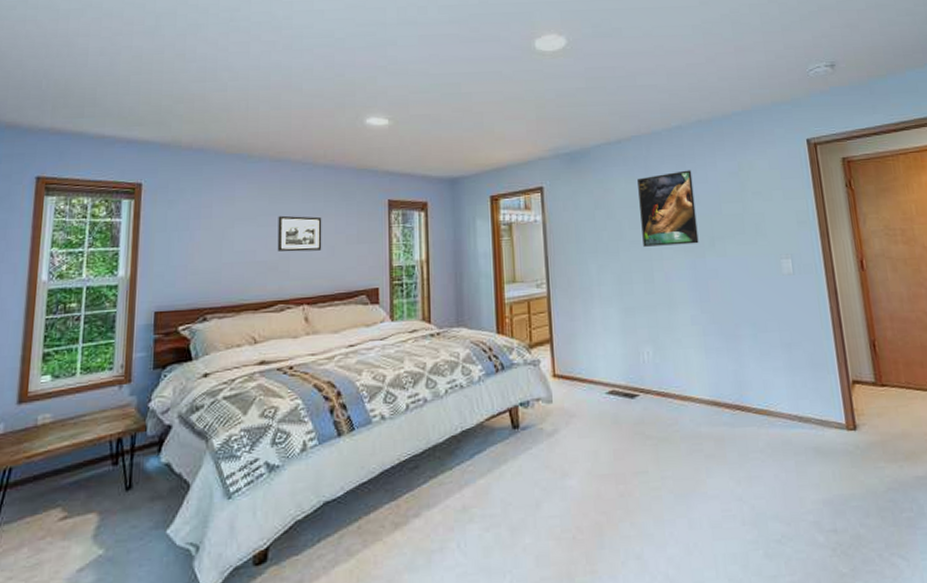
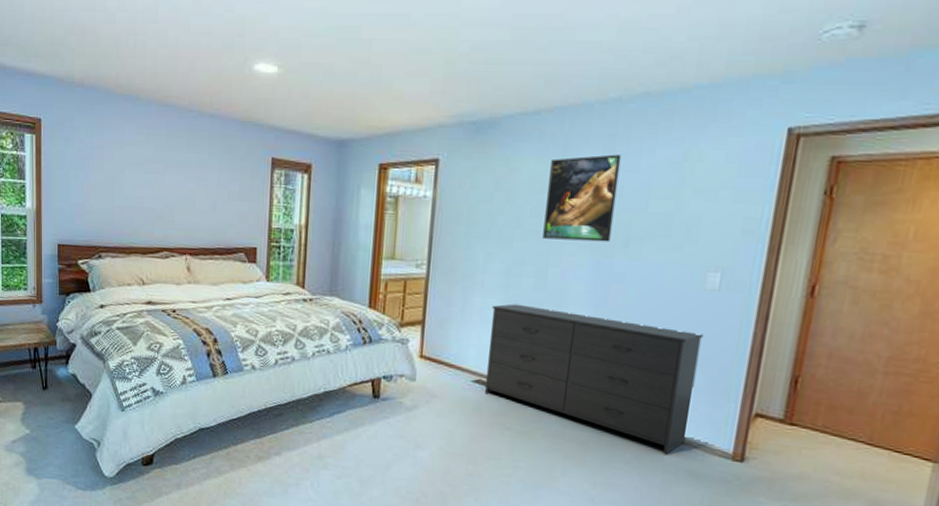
picture frame: present [277,215,322,252] -> none [163,164,206,204]
dresser: none [611,309,805,435] -> present [485,303,704,454]

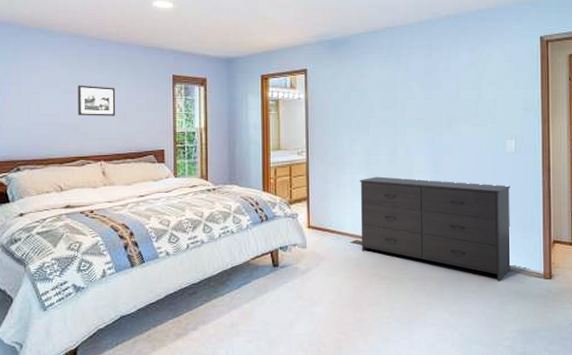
picture frame: none [163,164,206,204] -> present [77,85,116,116]
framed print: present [542,154,622,243] -> none [389,60,438,124]

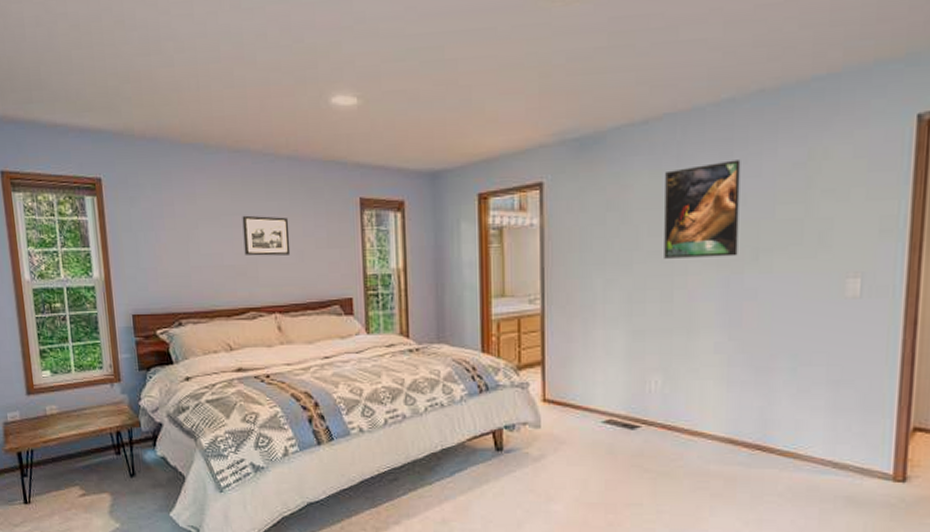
dresser: present [359,176,511,281] -> none [615,333,849,481]
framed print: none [389,60,438,124] -> present [664,160,741,259]

